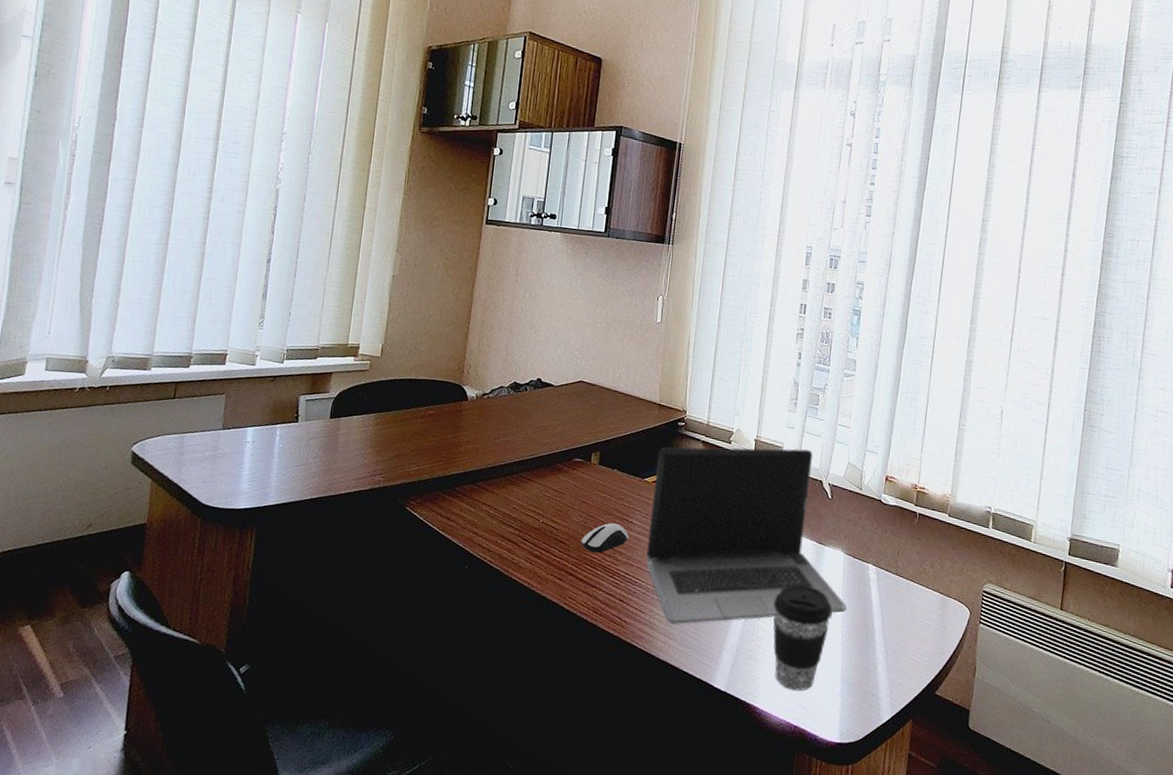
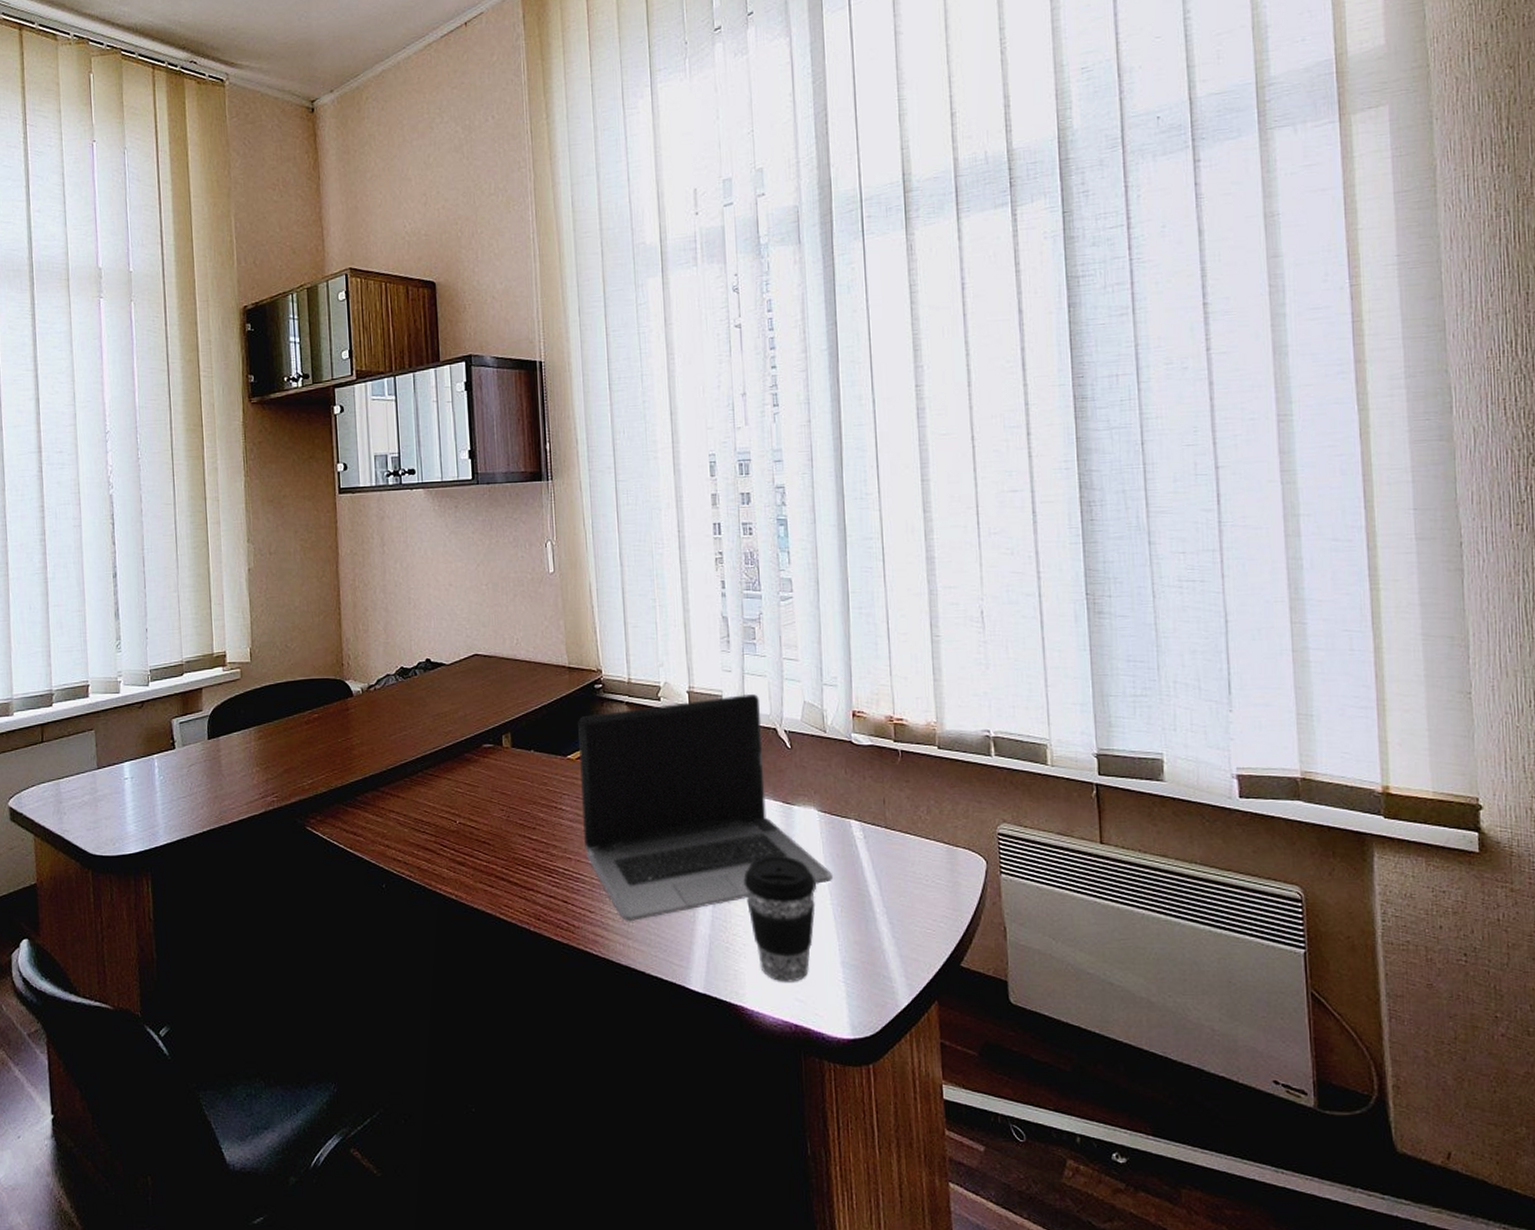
computer mouse: present [581,523,629,553] -> none [507,813,561,851]

